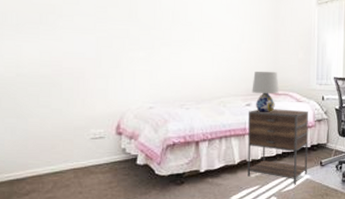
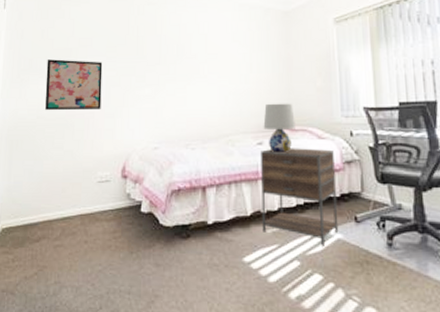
wall art: none [25,14,92,69] -> present [45,59,103,111]

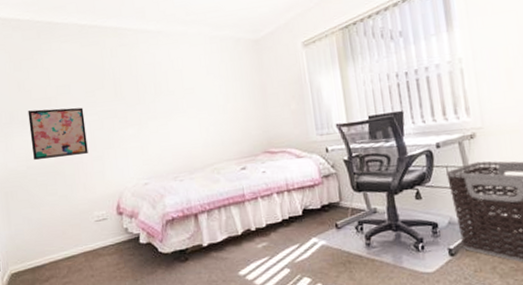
nightstand: present [261,148,339,246] -> none [245,166,322,253]
table lamp: present [263,103,295,152] -> none [244,127,275,175]

